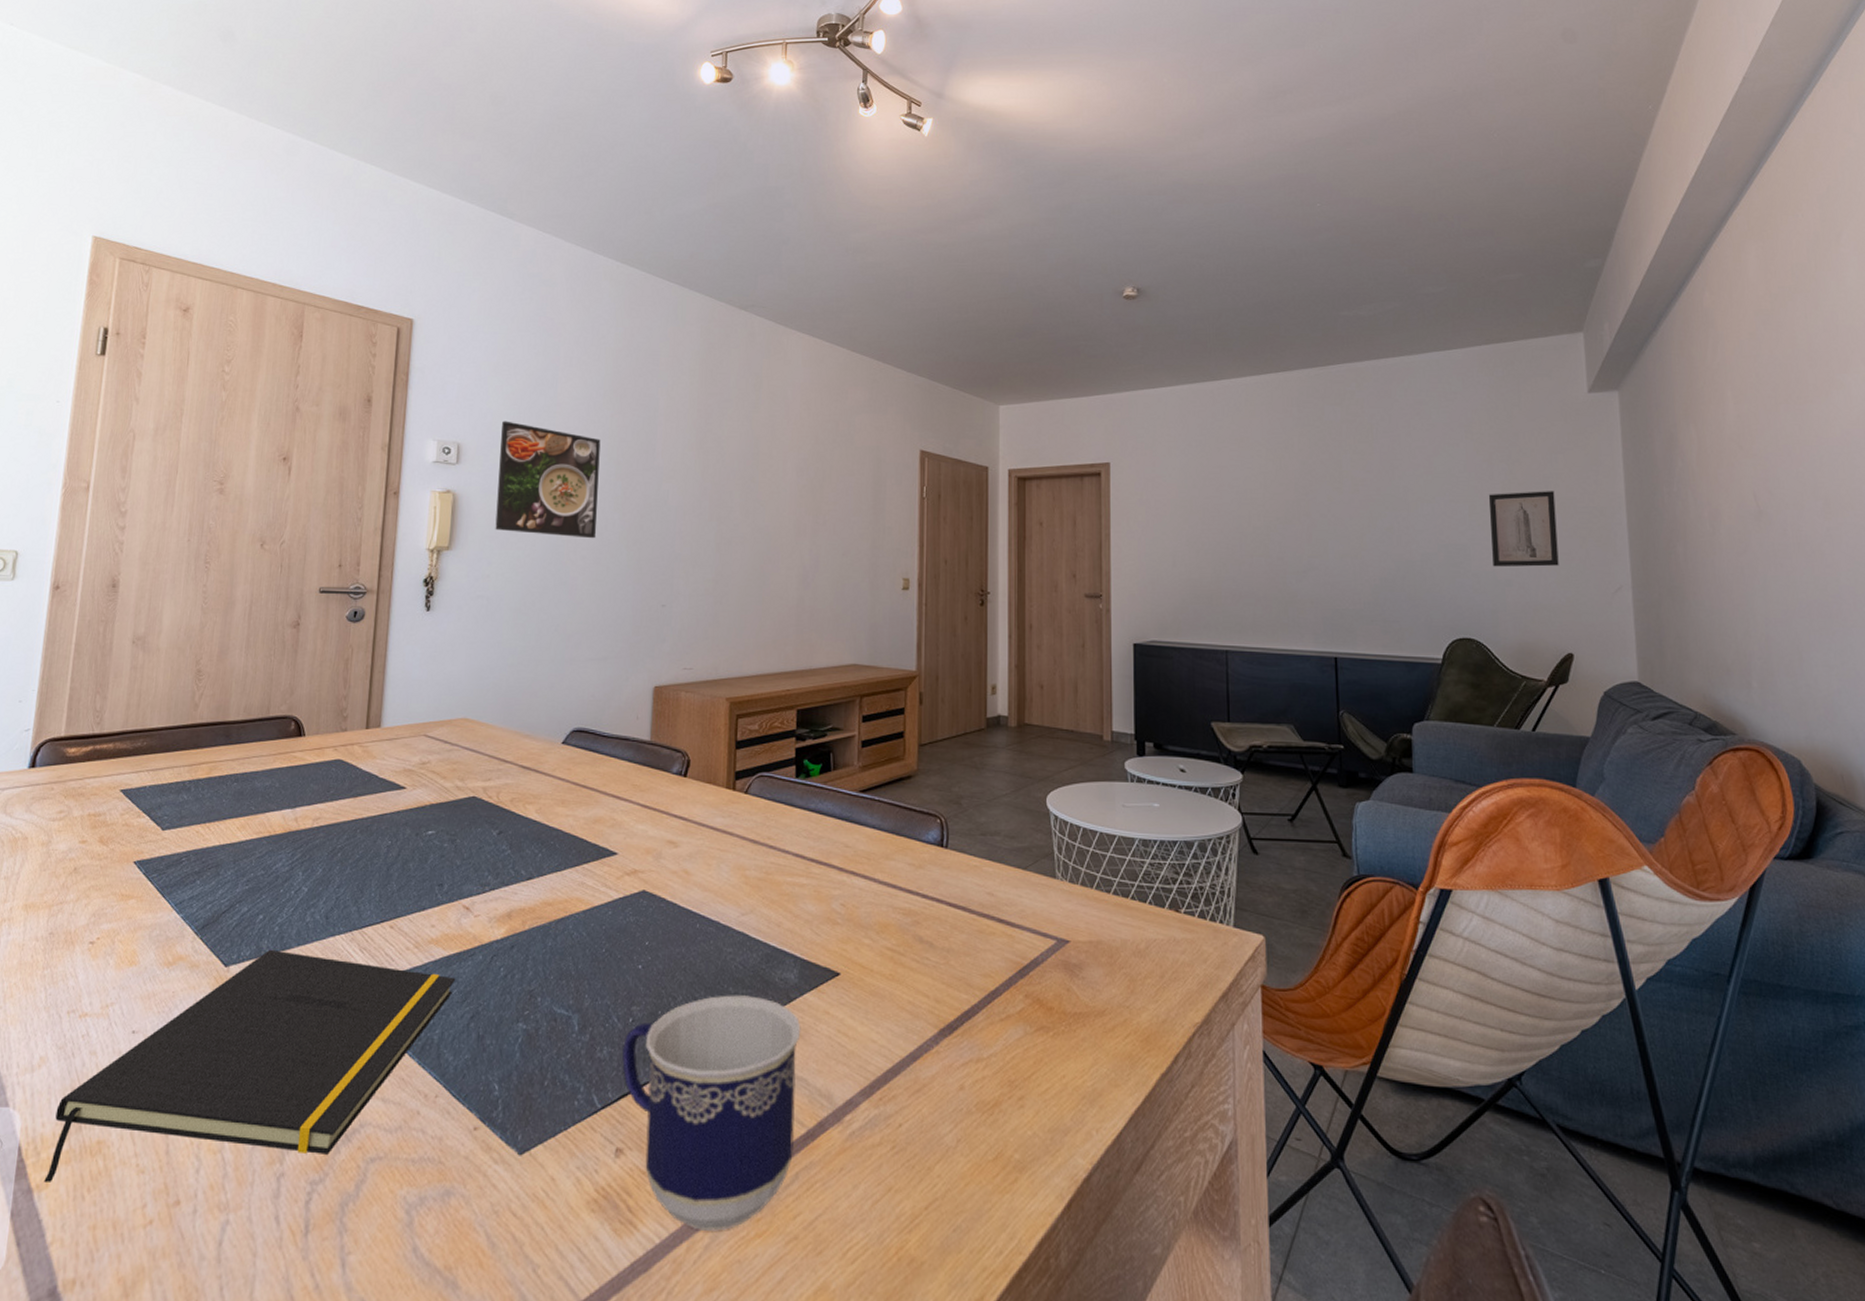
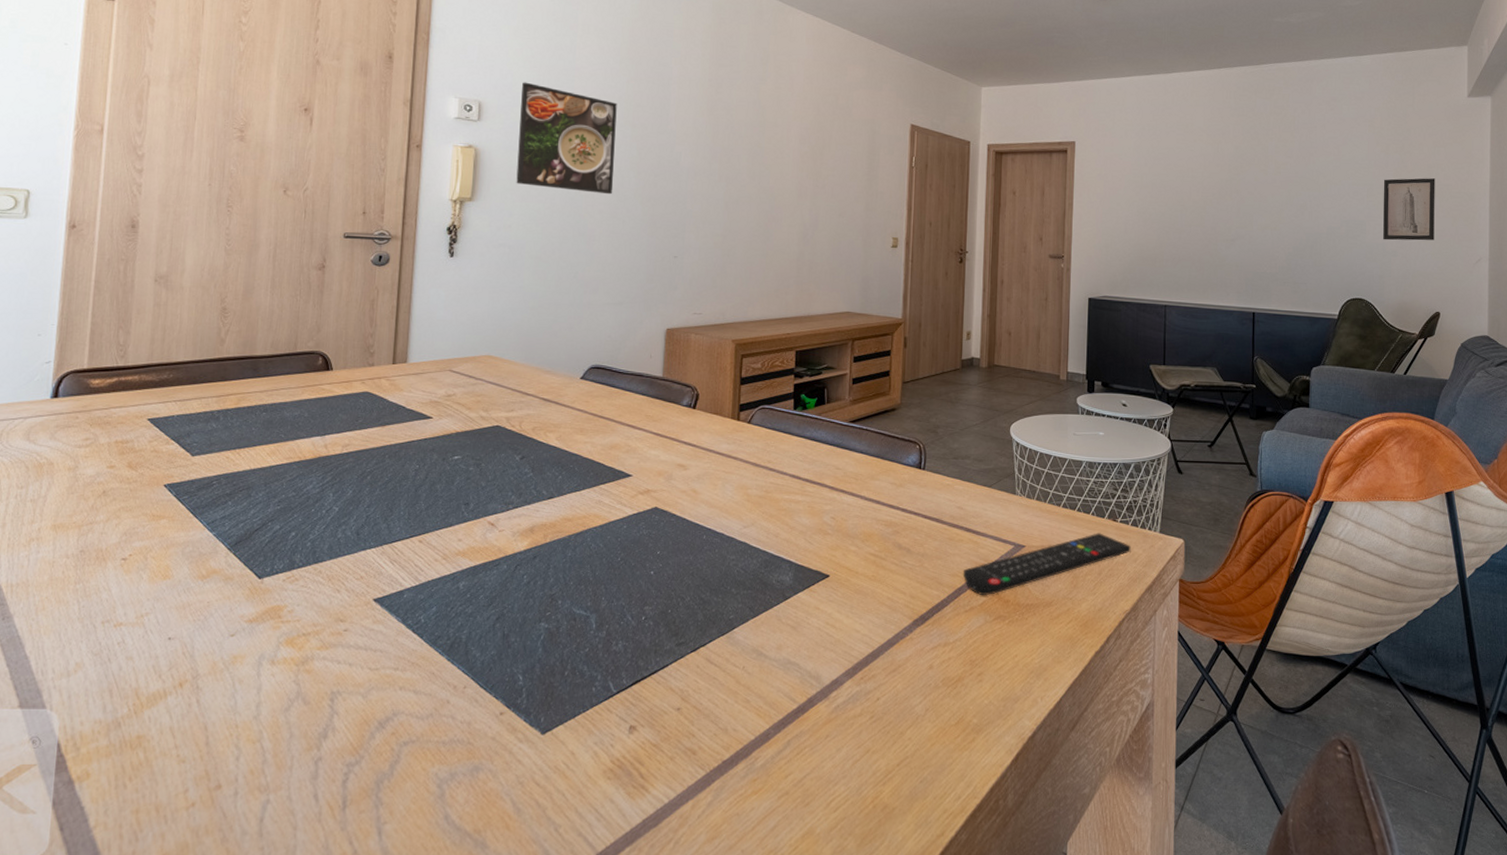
notepad: present [44,949,456,1182] -> none [85,562,482,774]
cup: present [622,995,801,1231] -> none [635,595,795,791]
remote control: none [996,926,1199,1002] -> present [962,533,1131,596]

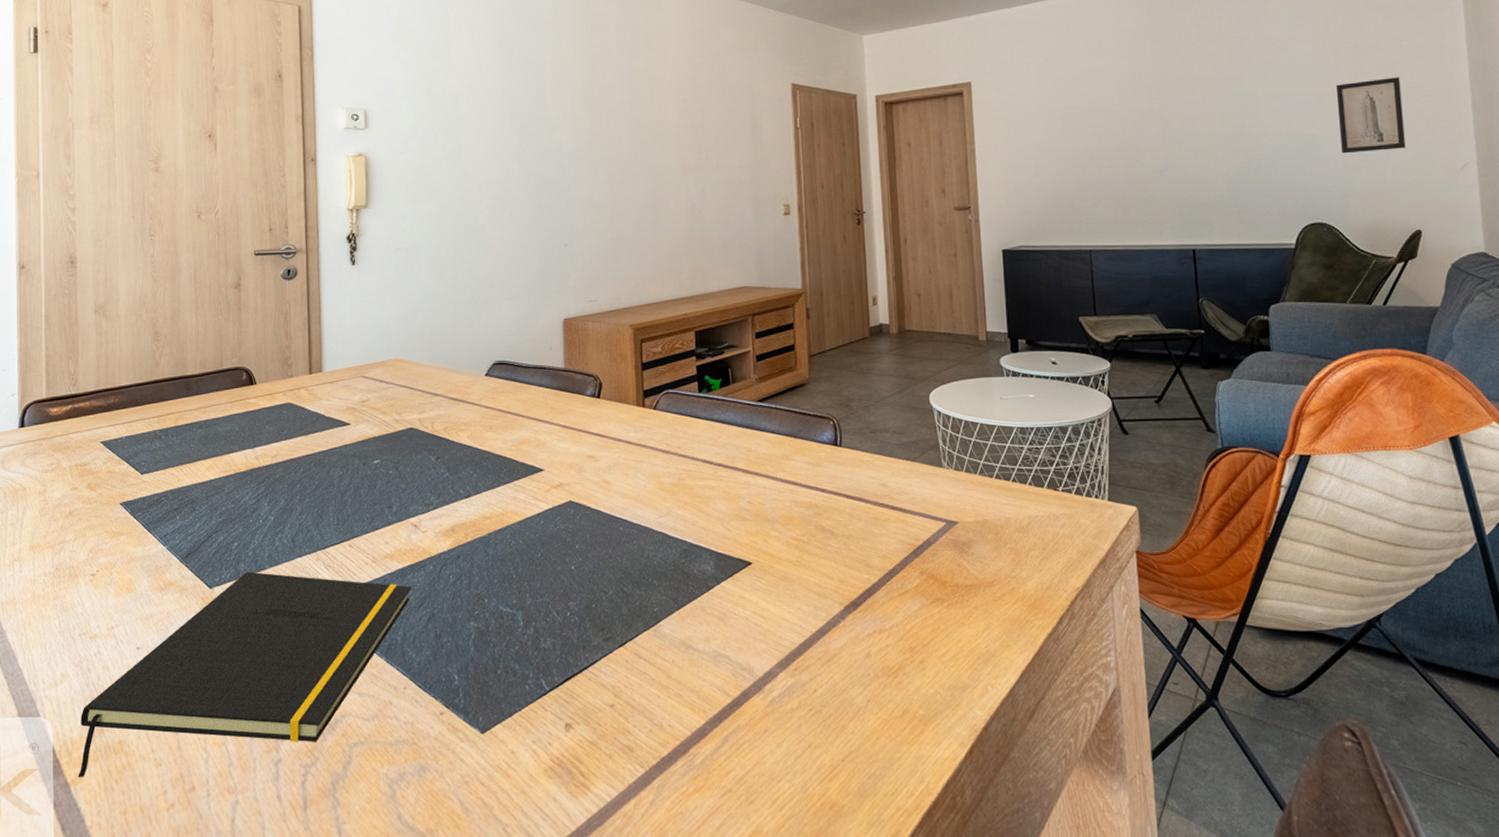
notepad: none [85,562,482,774] -> present [78,571,412,777]
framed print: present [516,82,617,195] -> none [403,85,499,189]
remote control: present [962,533,1131,596] -> none [892,504,1077,578]

